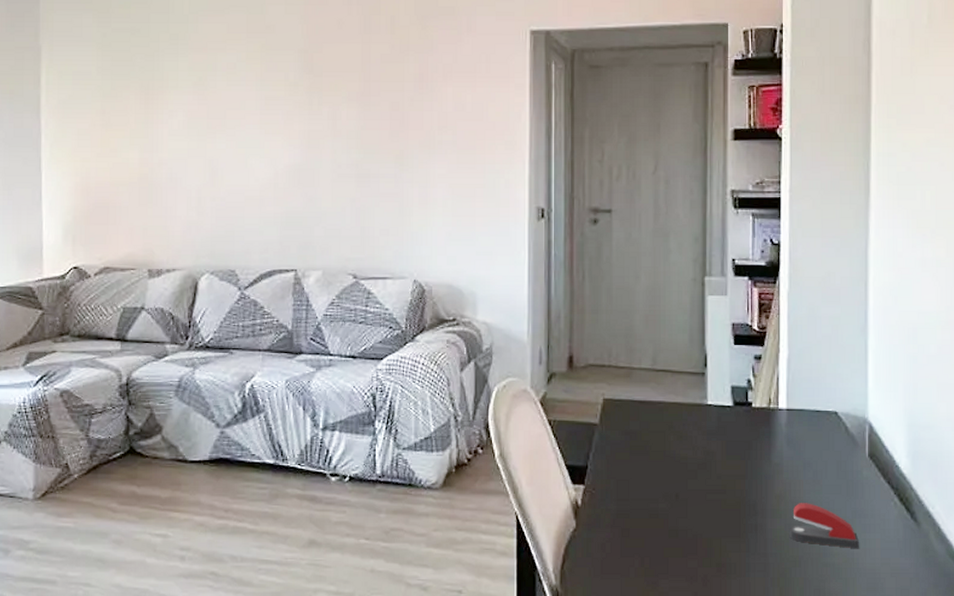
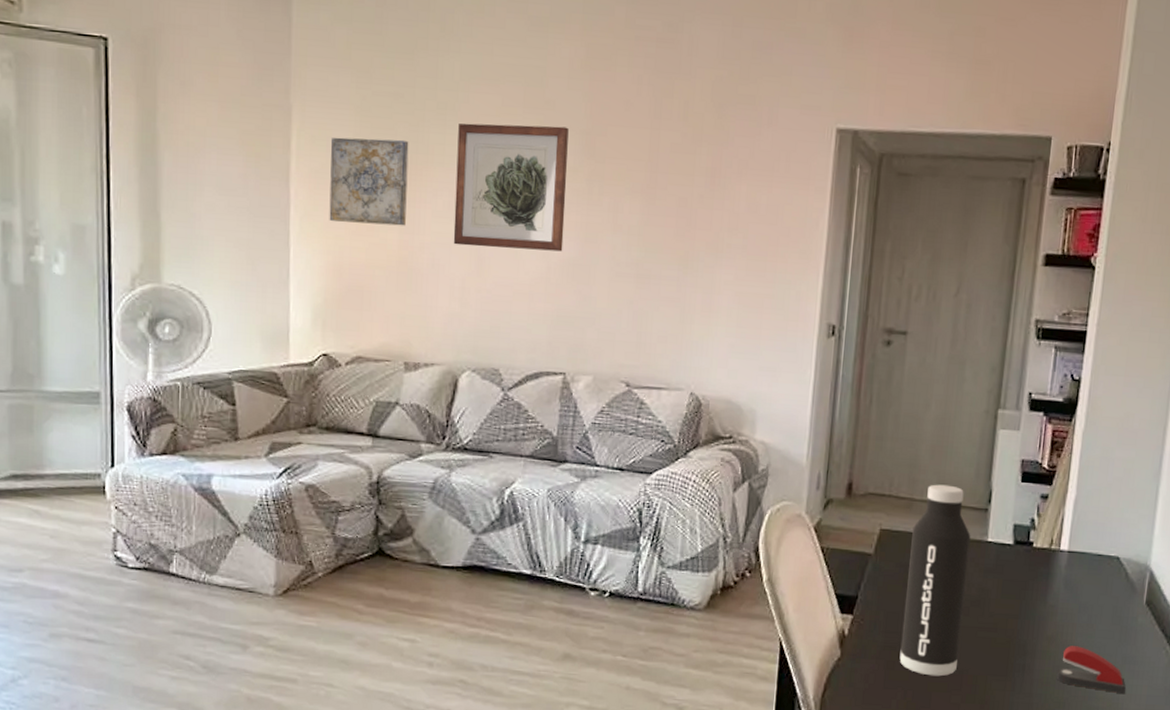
wall art: none [76,69,146,147] -> present [329,137,409,226]
wall art: none [188,47,289,159] -> present [453,123,569,252]
water bottle: none [633,352,691,542] -> present [899,484,971,677]

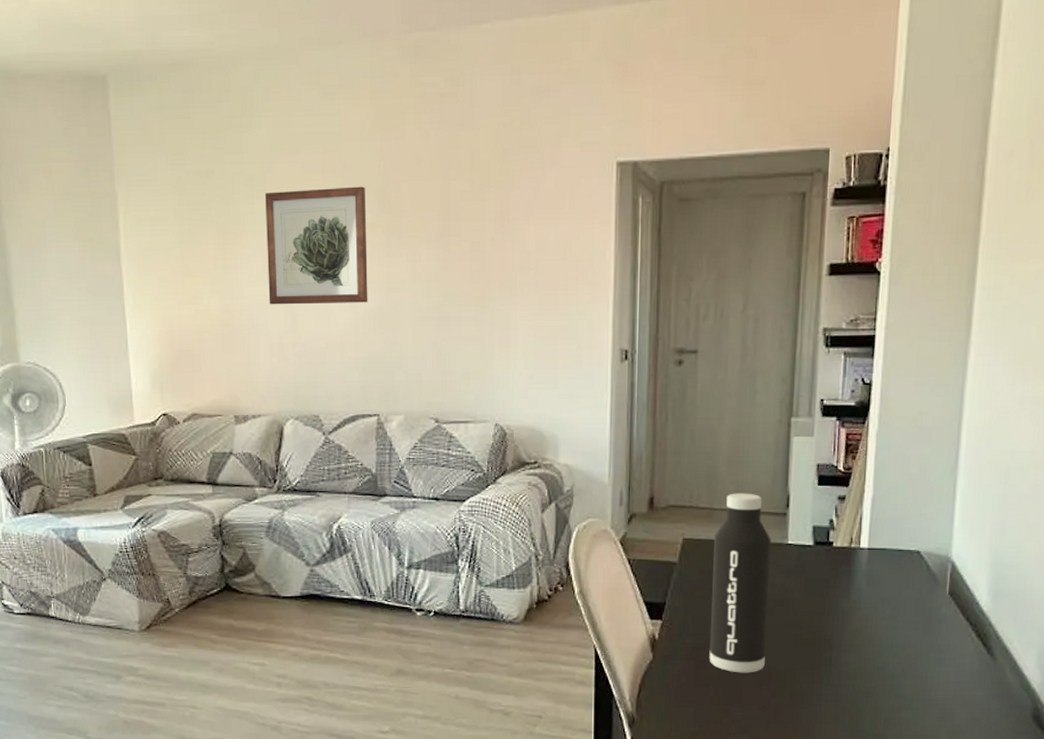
wall art: present [329,137,409,226] -> none [154,213,225,294]
stapler: present [1056,646,1127,695] -> none [863,638,934,682]

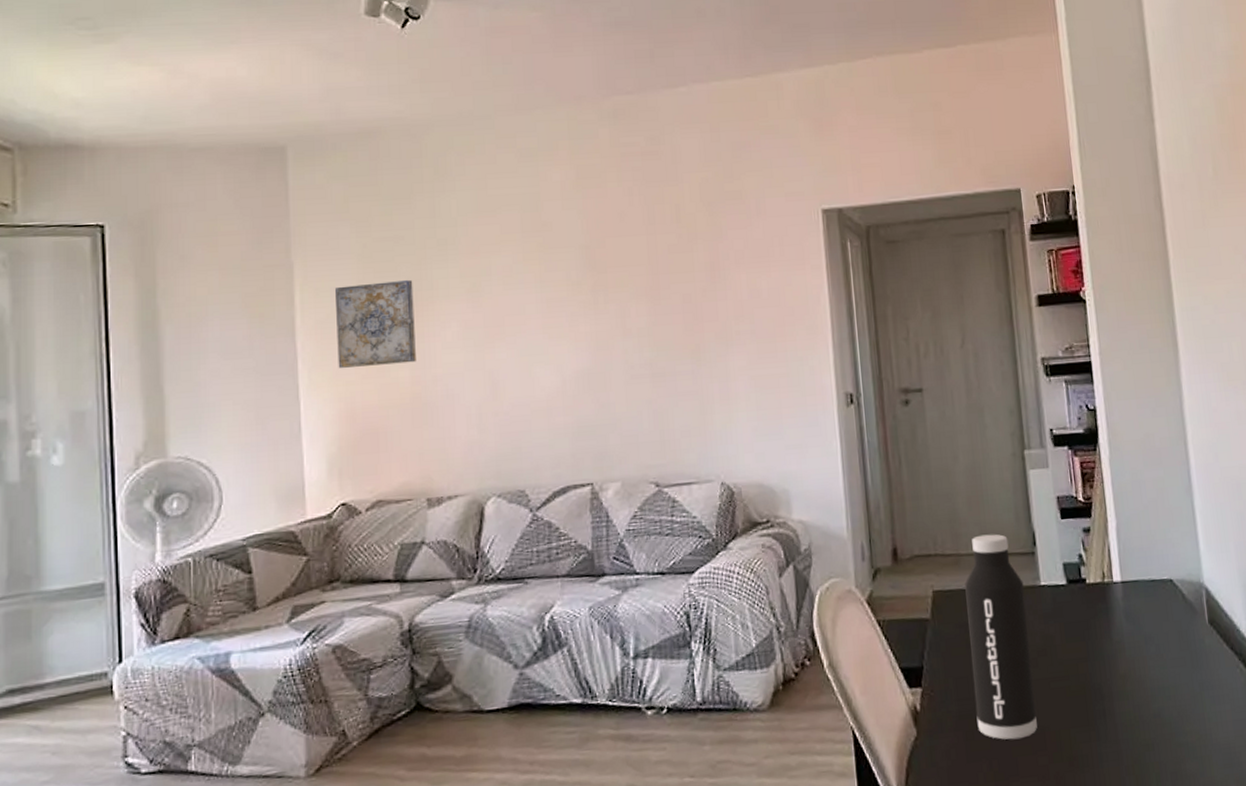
wall art: none [154,213,225,294] -> present [335,279,416,369]
wall art: present [265,186,368,305] -> none [460,244,576,373]

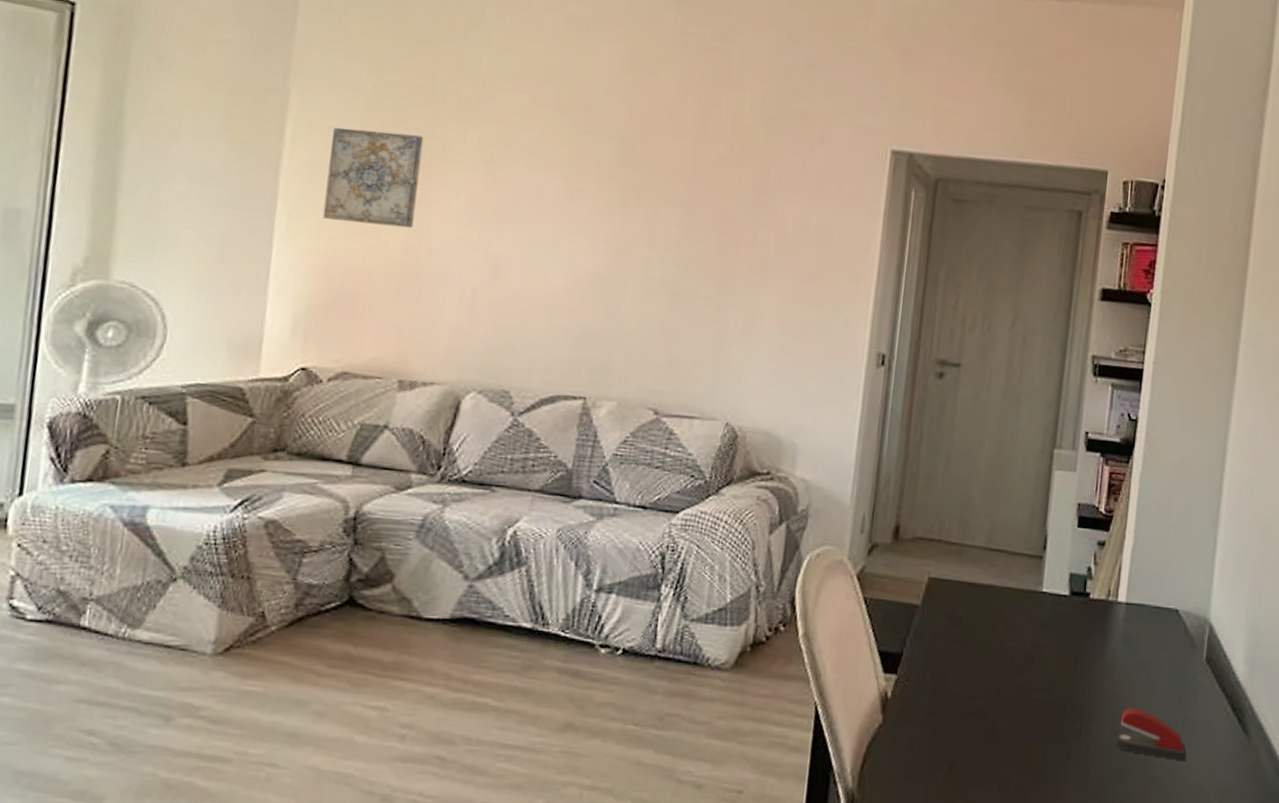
water bottle: present [965,534,1037,740] -> none [947,528,1025,744]
stapler: none [1138,680,1212,724] -> present [1114,708,1187,762]

